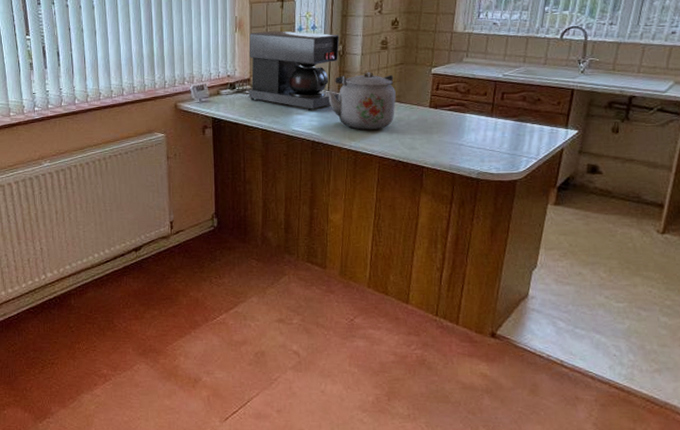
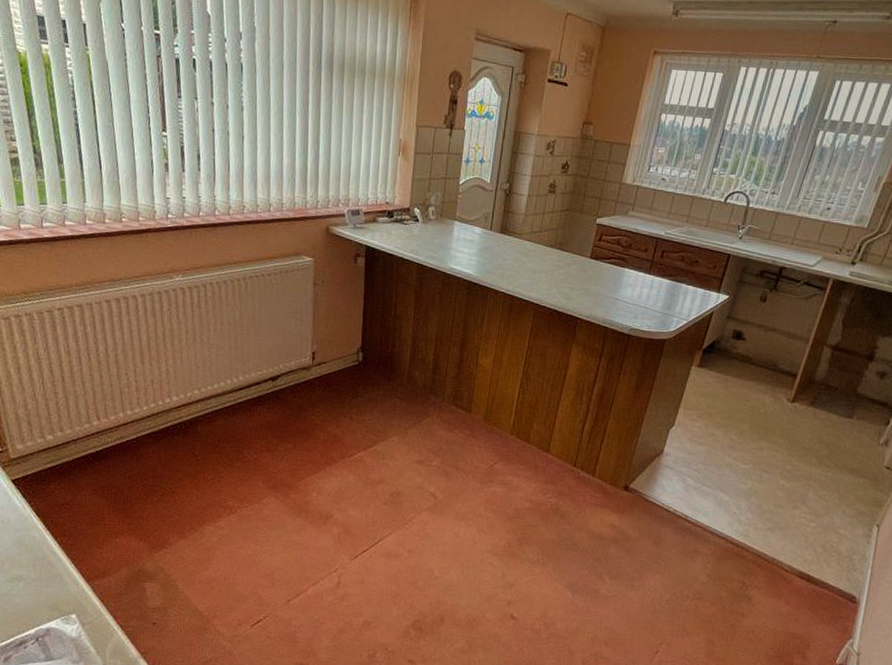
coffee maker: present [248,31,340,110] -> none [406,158,507,249]
kettle: present [328,72,396,130] -> none [489,215,559,276]

